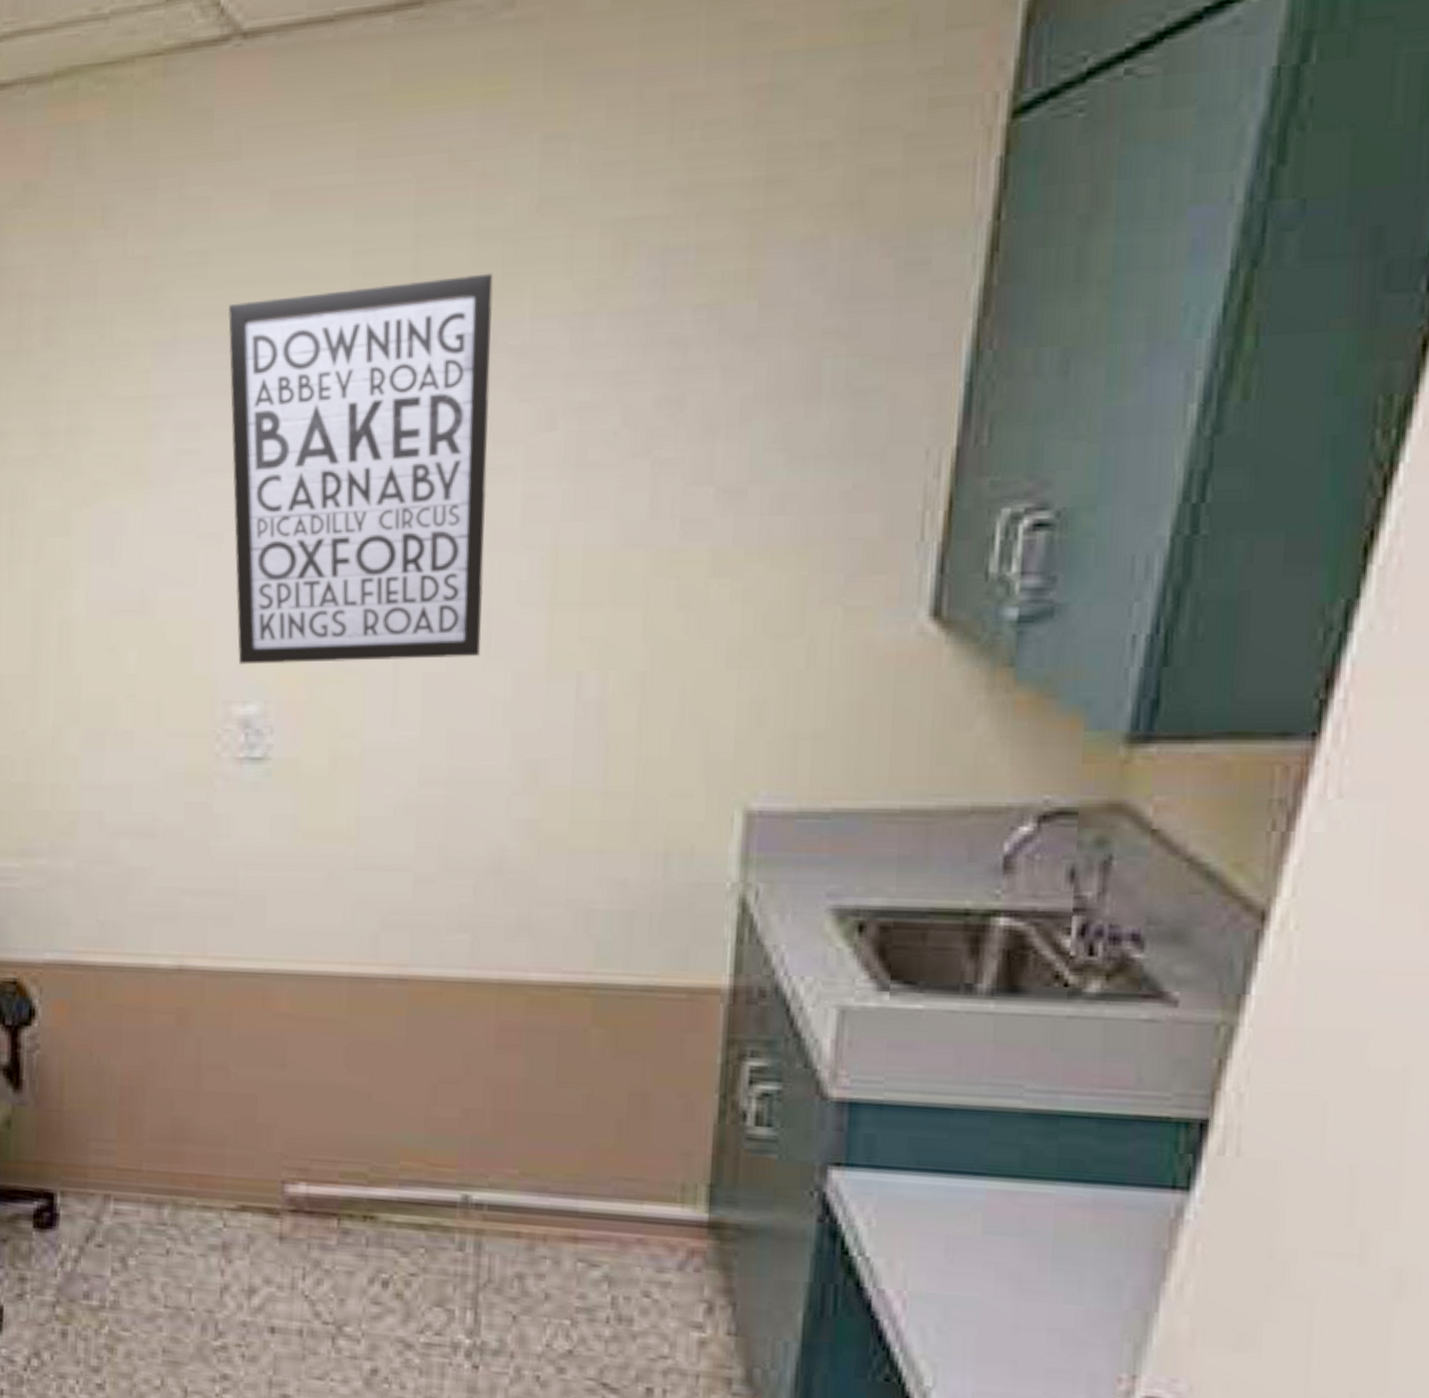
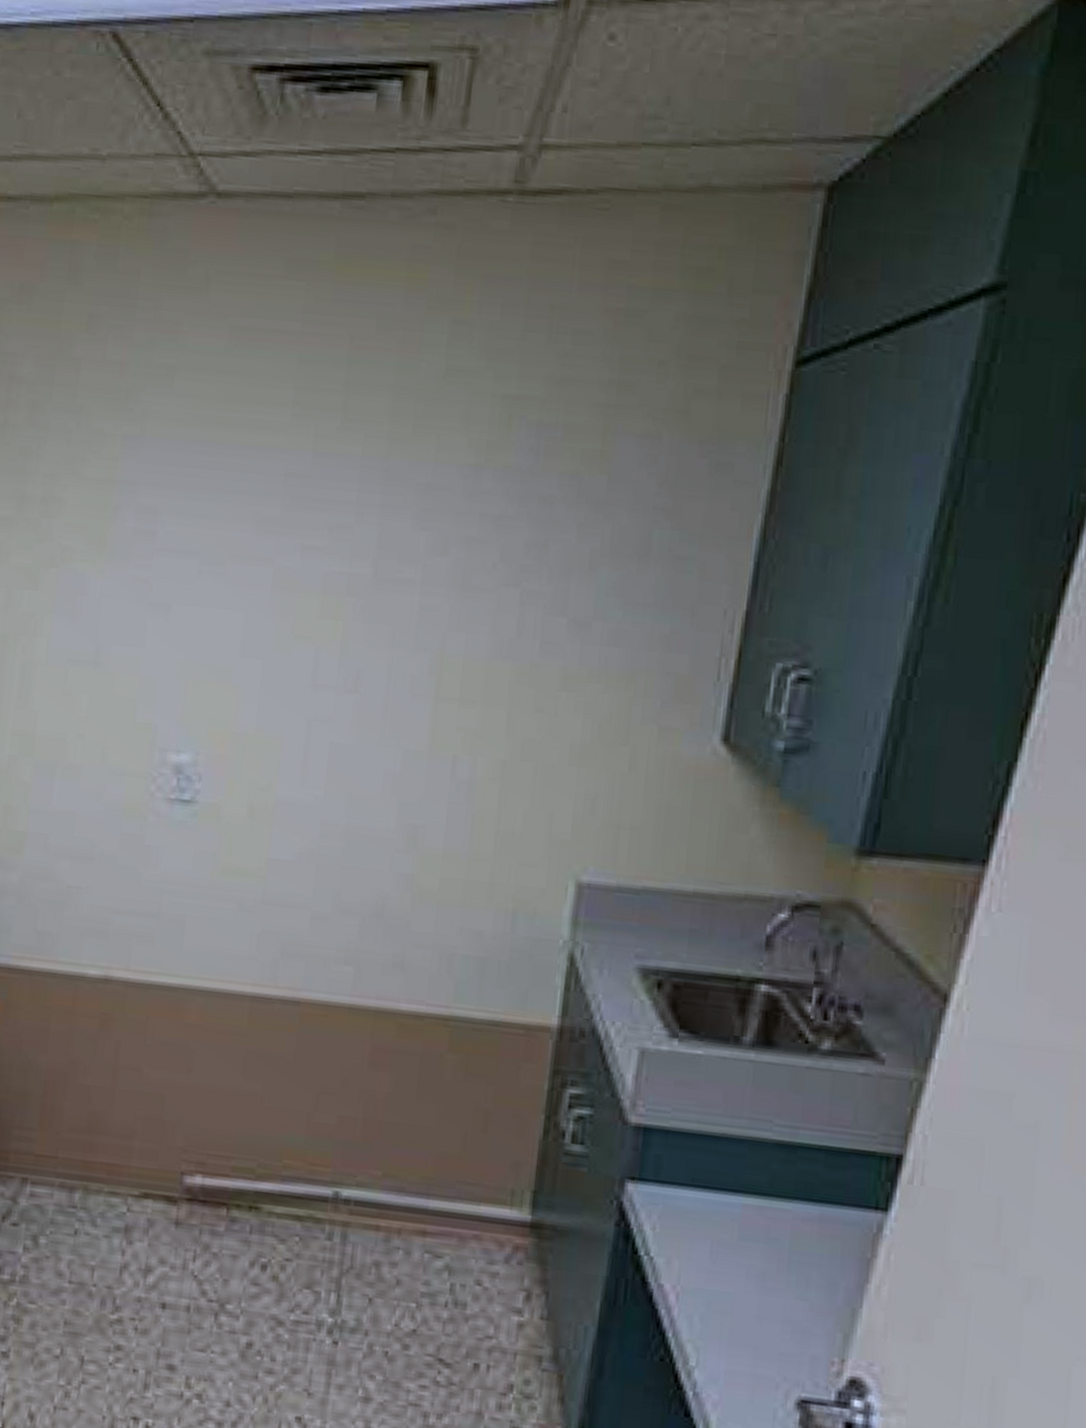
wall art: present [228,273,494,665] -> none [175,413,407,734]

